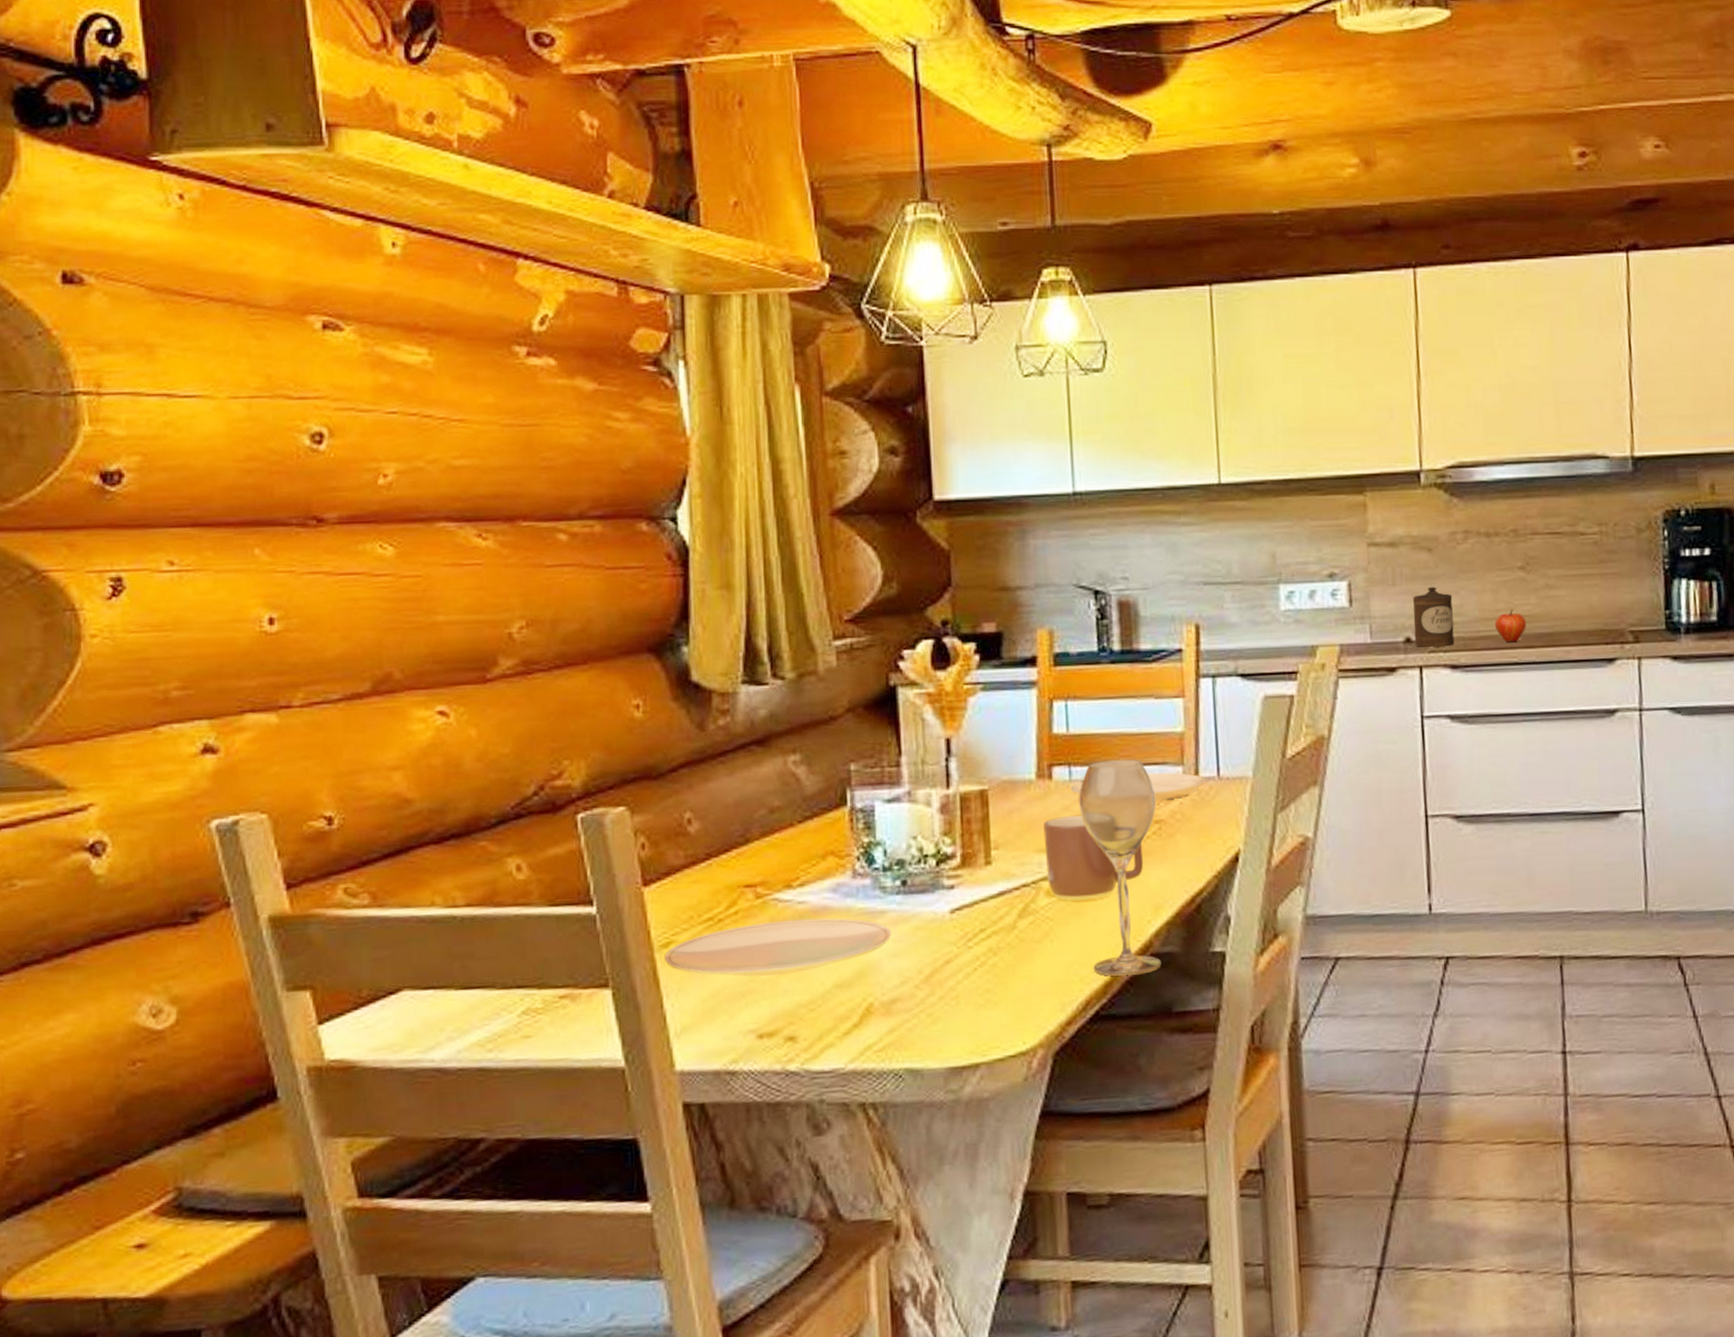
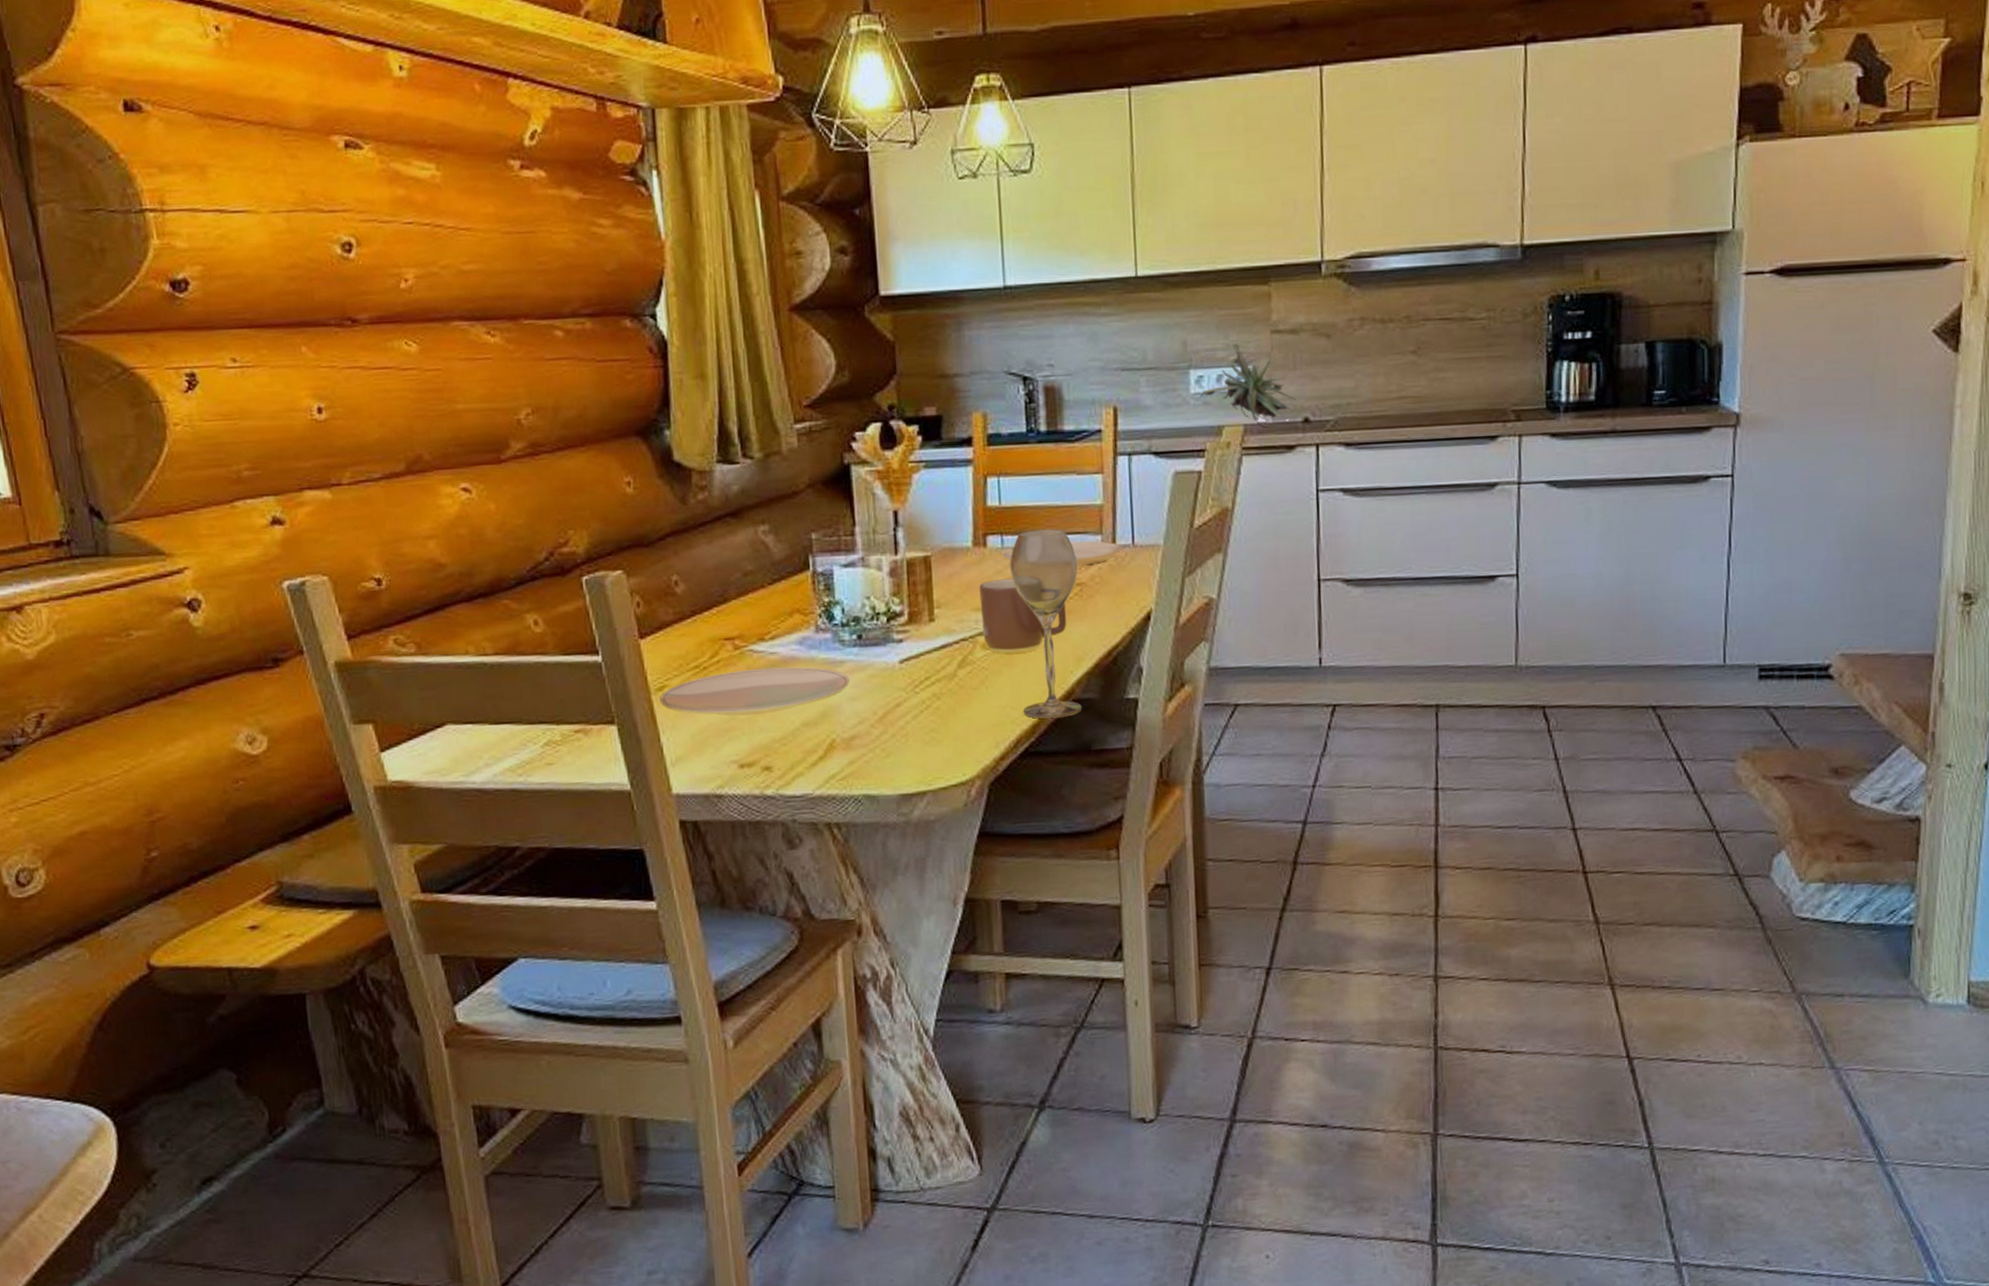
plant: none [1290,556,1397,647] -> present [1199,343,1297,427]
canister: present [1413,586,1455,647] -> none [1311,370,1349,427]
fruit: present [1494,609,1527,643] -> none [1386,390,1417,422]

